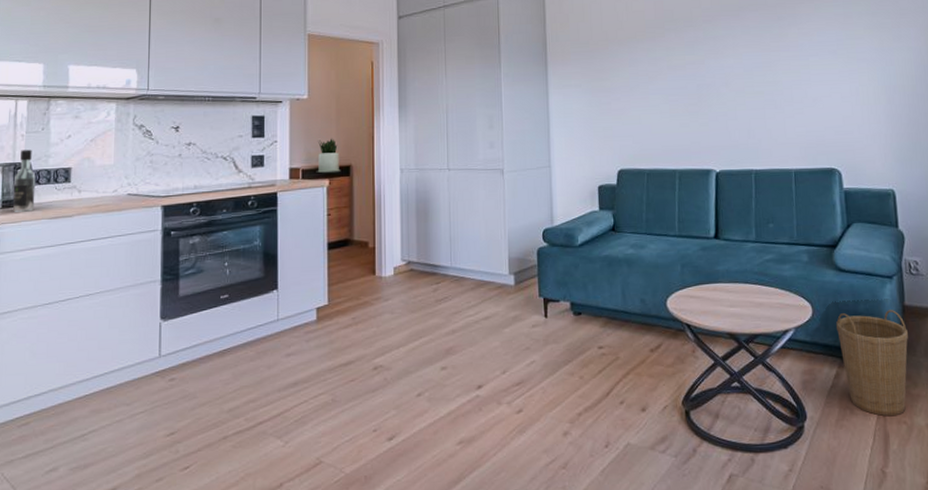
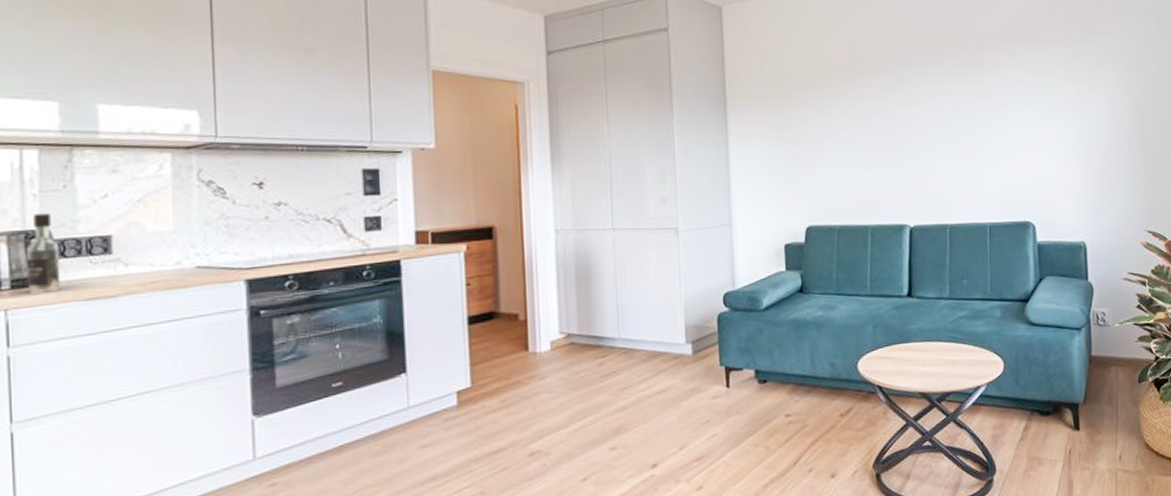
planter: present [316,138,340,174] -> none [449,195,481,237]
basket: present [835,310,908,417] -> none [1026,361,1094,464]

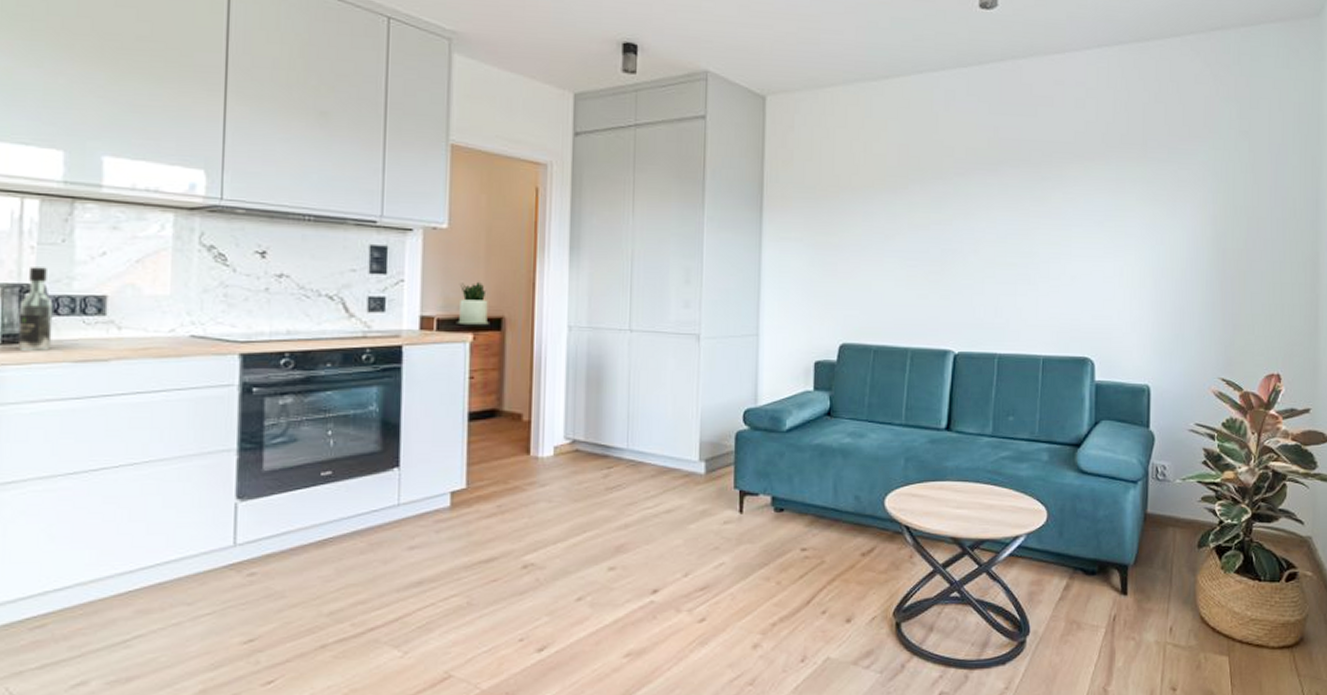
planter: none [449,195,481,237] -> present [456,281,489,326]

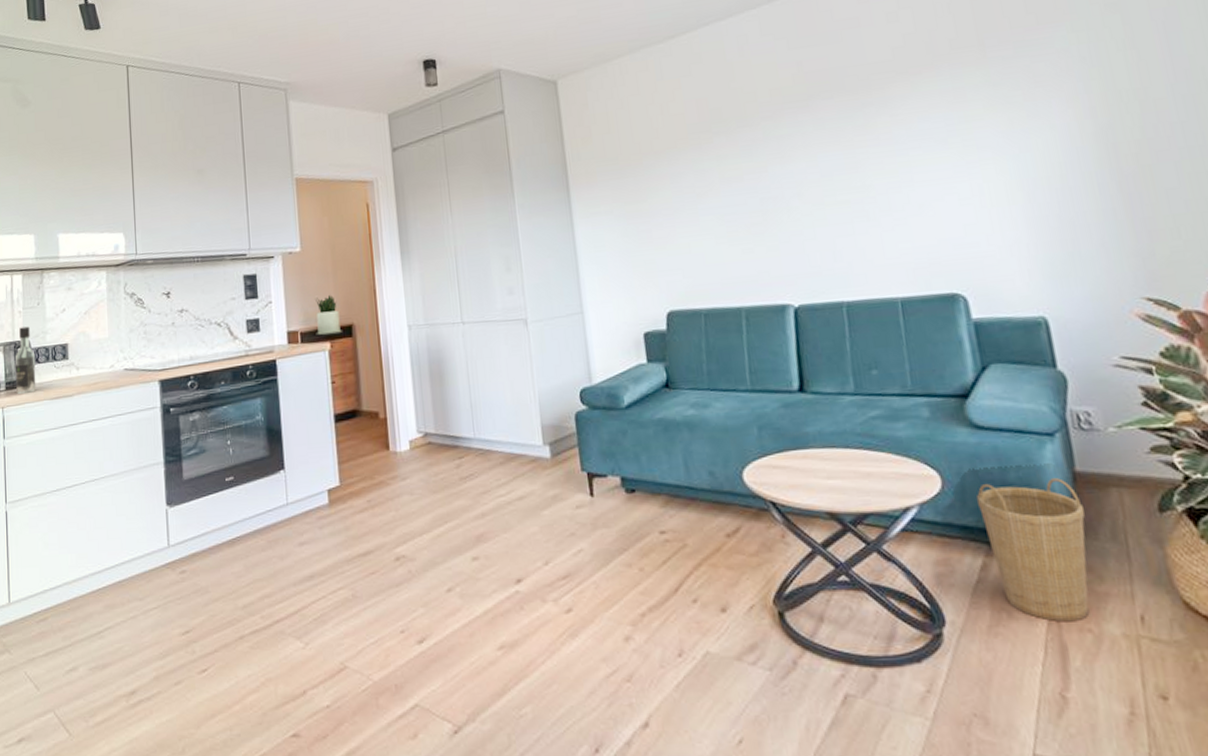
basket: none [1071,518,1147,632] -> present [975,478,1090,622]

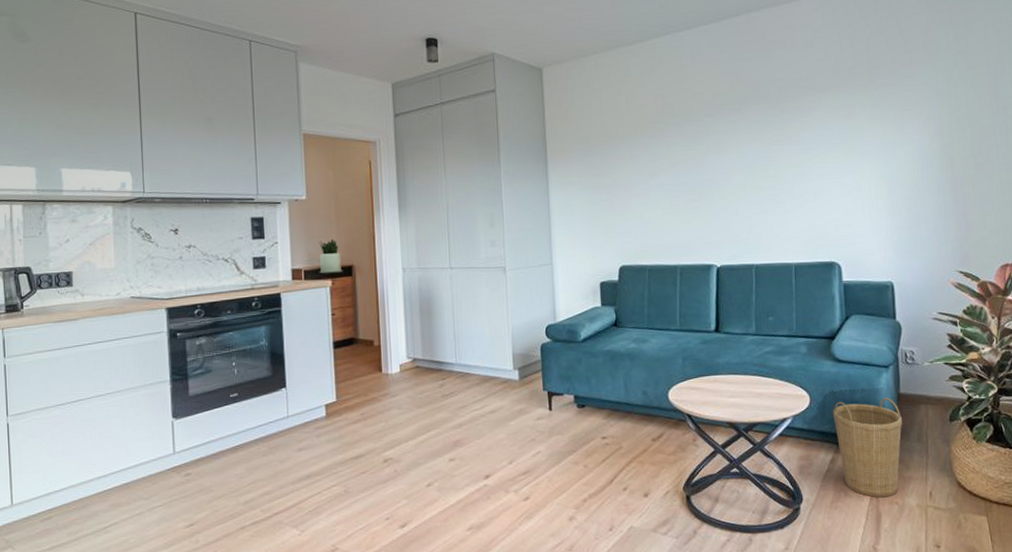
bottle: present [15,326,36,395] -> none [16,254,39,318]

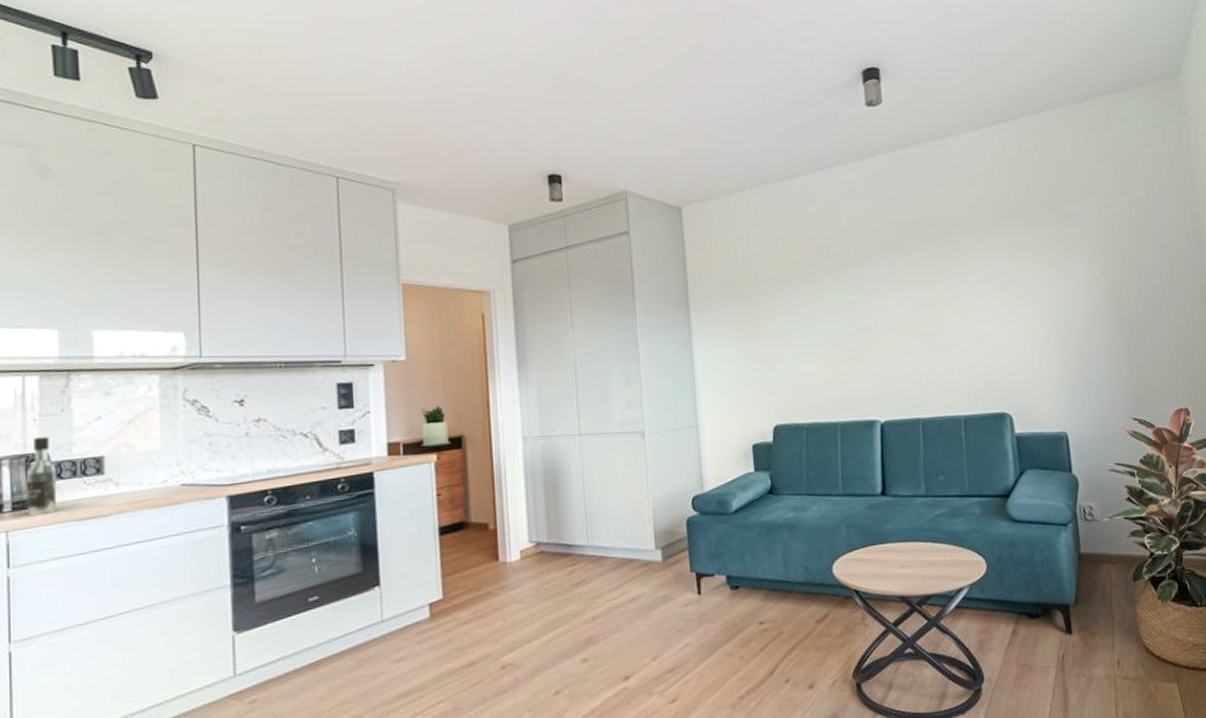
bottle: none [16,254,39,318] -> present [26,436,57,517]
basket: present [832,398,902,498] -> none [1010,559,1085,671]

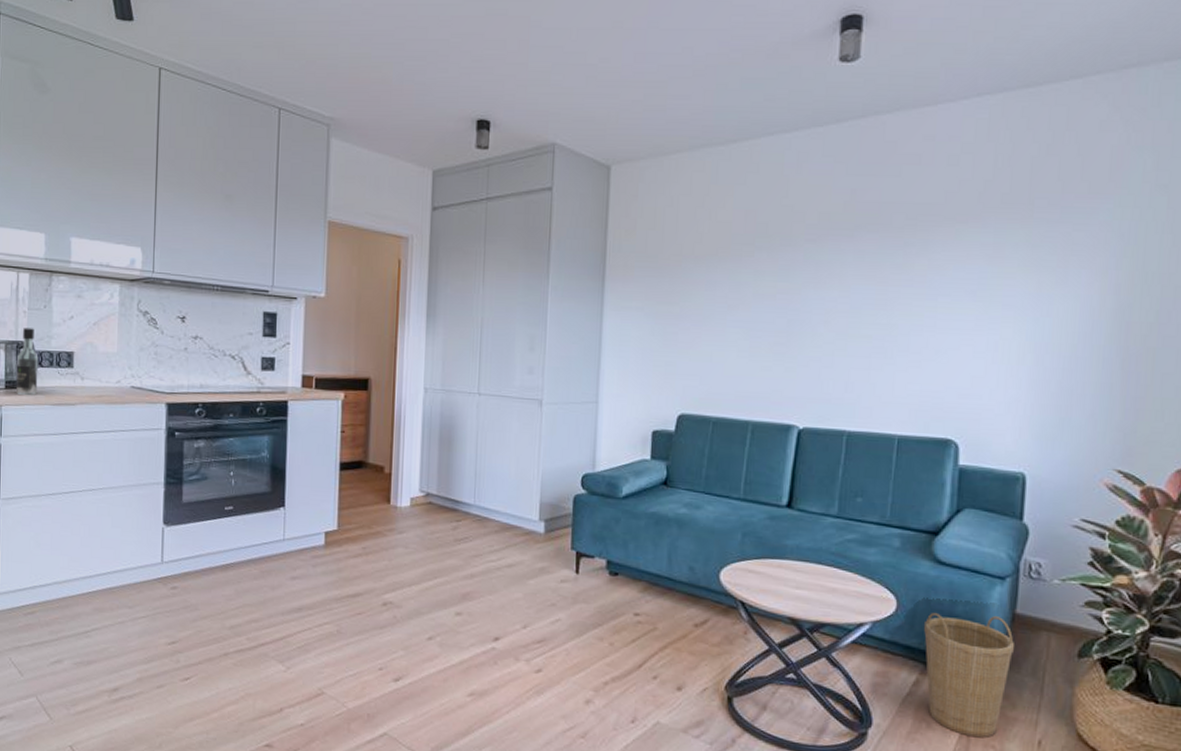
planter: present [420,405,450,448] -> none [331,345,358,386]
basket: none [1010,559,1085,671] -> present [923,612,1014,738]

